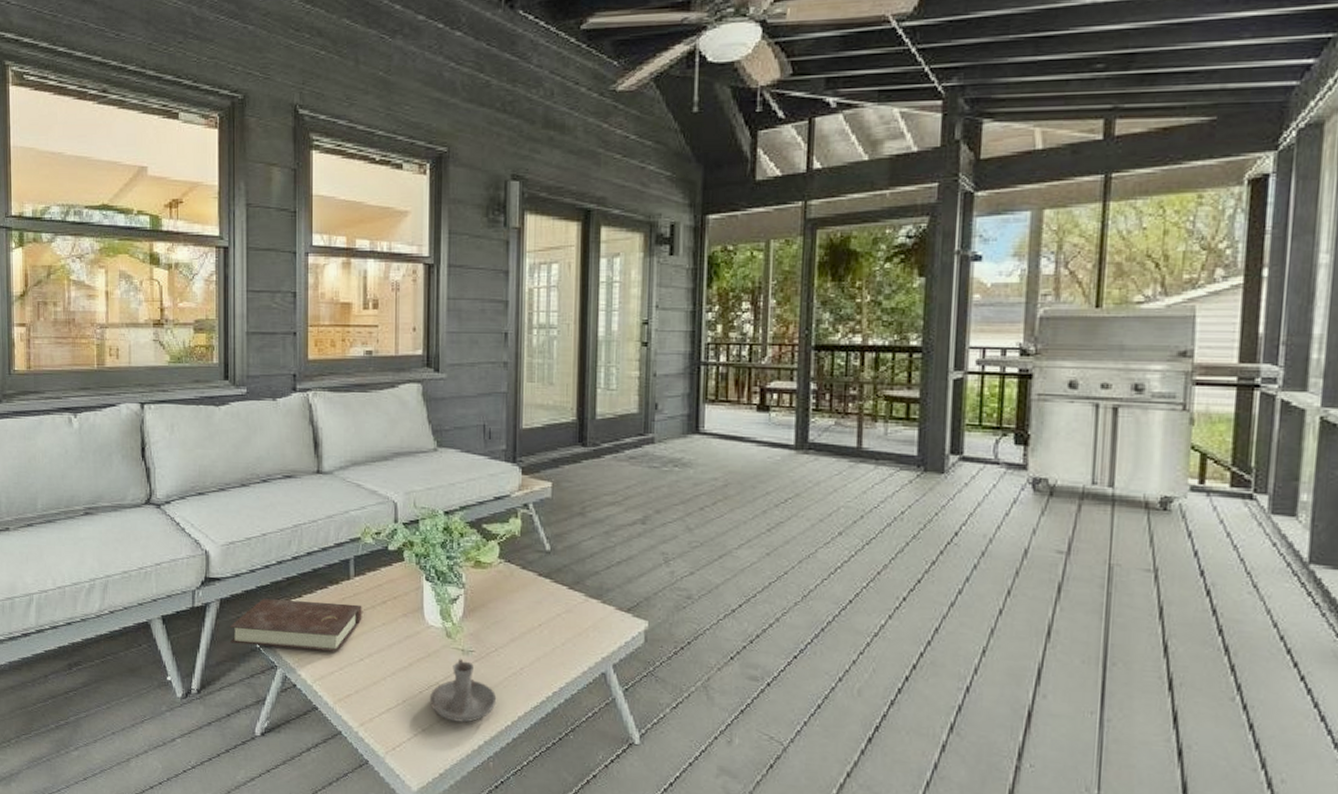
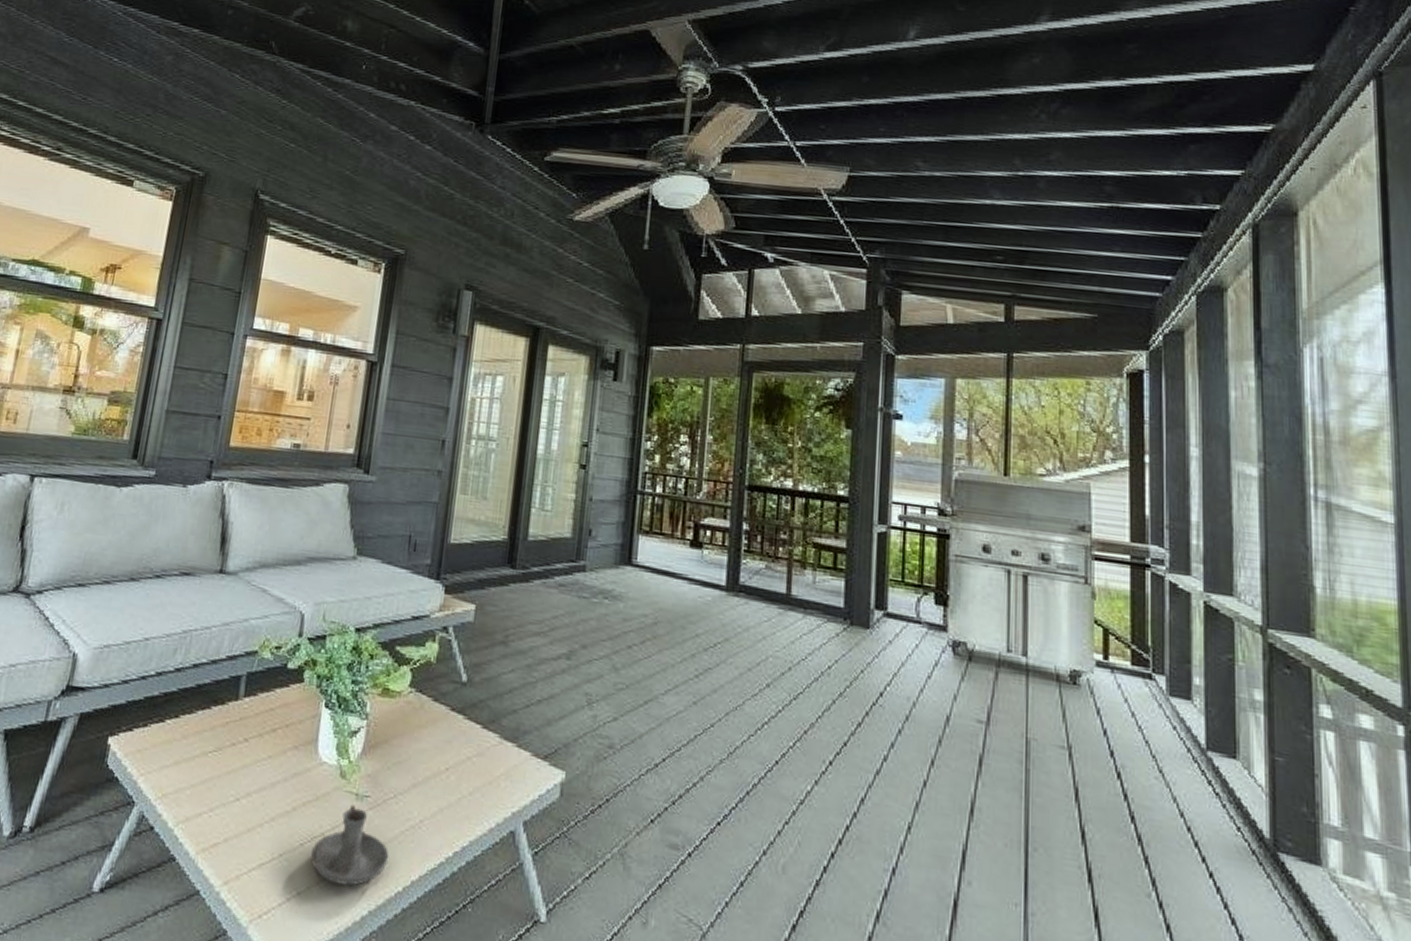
book: present [229,598,362,653] -> none [81,716,248,789]

